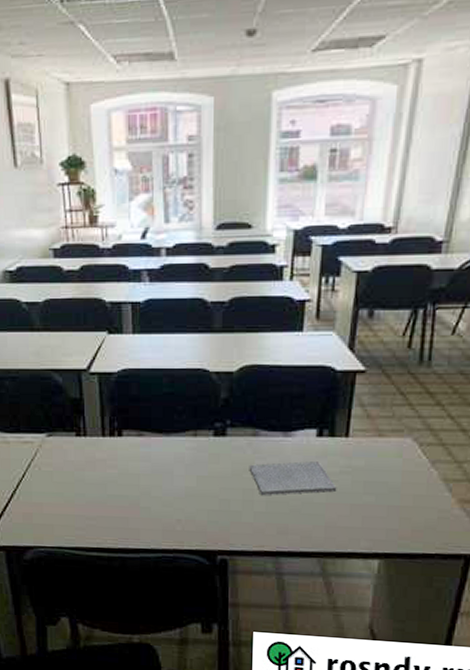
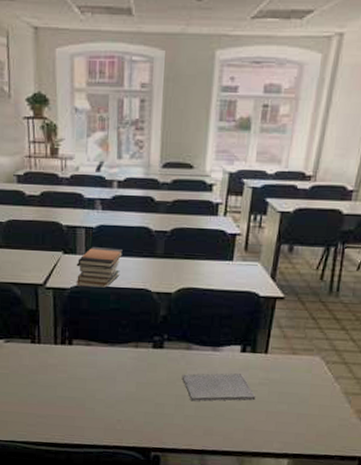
book stack: none [123,324,175,370] -> present [76,247,123,288]

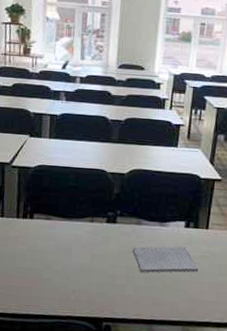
book stack: present [76,247,123,288] -> none [40,132,82,168]

